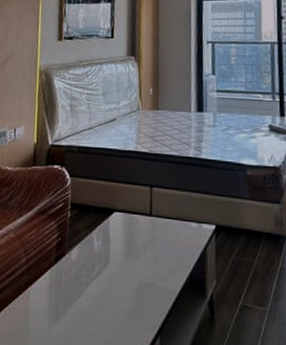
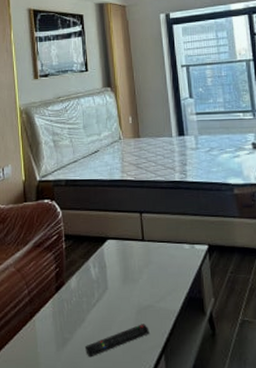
remote control: none [78,302,147,335] -> present [84,324,150,358]

